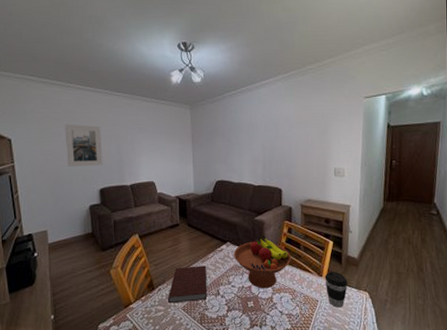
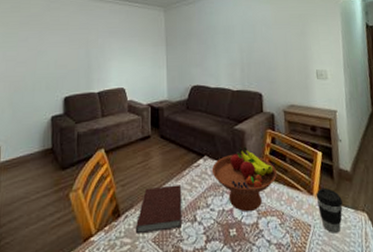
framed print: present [64,124,103,167] -> none [30,28,70,73]

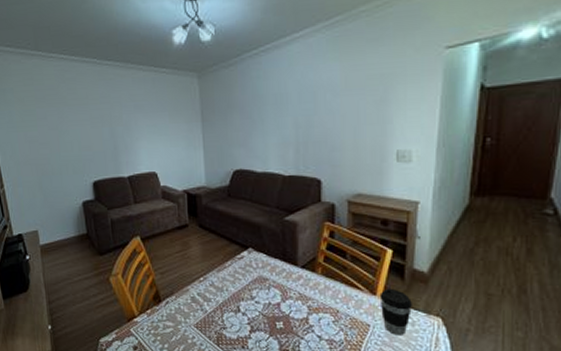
notebook: present [135,185,182,235] -> none [176,276,224,320]
fruit bowl: present [211,146,277,212] -> none [257,239,333,307]

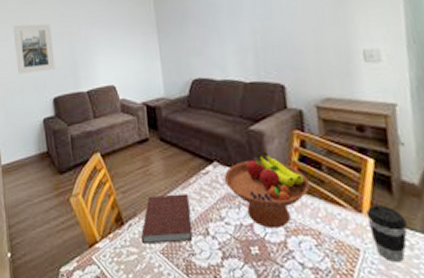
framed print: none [48,103,95,156] -> present [13,23,55,74]
notebook: none [176,276,224,320] -> present [140,194,192,245]
fruit bowl: none [257,239,333,307] -> present [223,151,310,229]

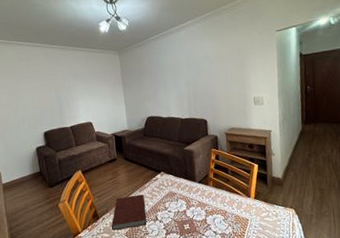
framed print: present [13,23,55,74] -> none [9,76,45,115]
fruit bowl: present [223,151,310,229] -> none [167,163,221,212]
coffee cup: present [366,206,408,262] -> none [252,192,275,225]

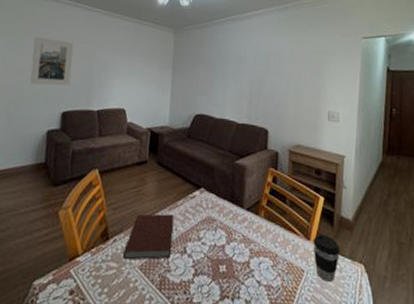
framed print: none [9,76,45,115] -> present [30,36,74,86]
coffee cup: none [252,192,275,225] -> present [313,235,340,282]

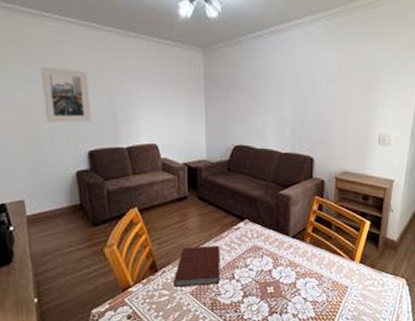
coffee cup: present [313,235,340,282] -> none [357,256,383,295]

